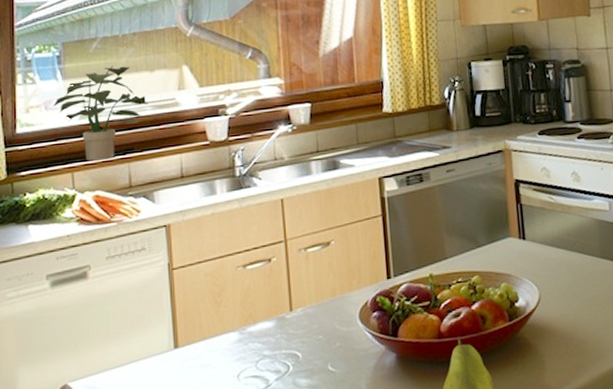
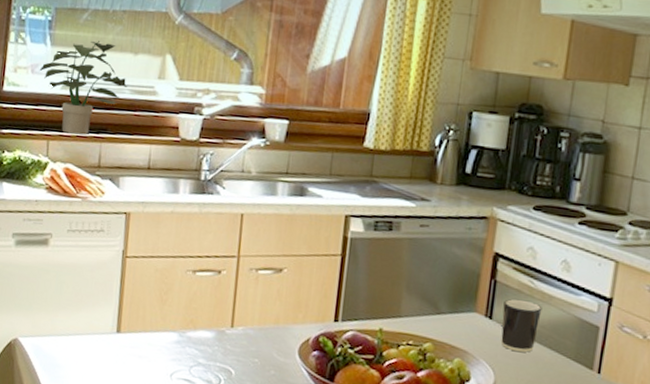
mug: none [532,214,566,264] -> present [501,298,542,353]

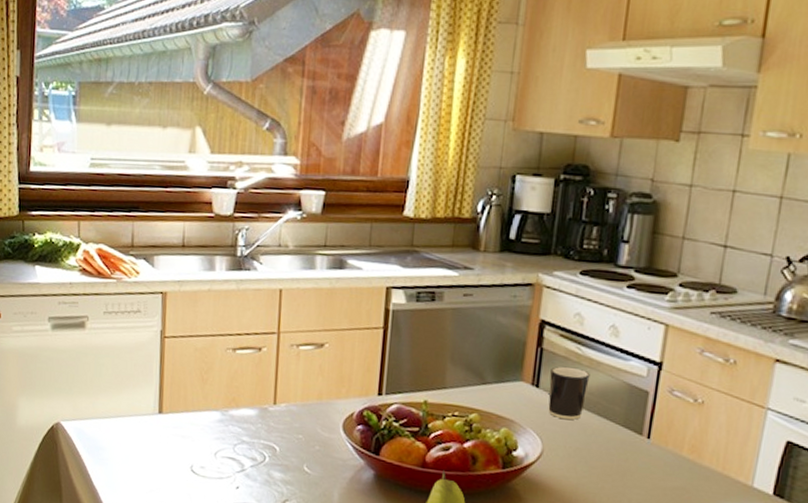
potted plant: present [39,41,128,135] -> none [66,115,158,214]

